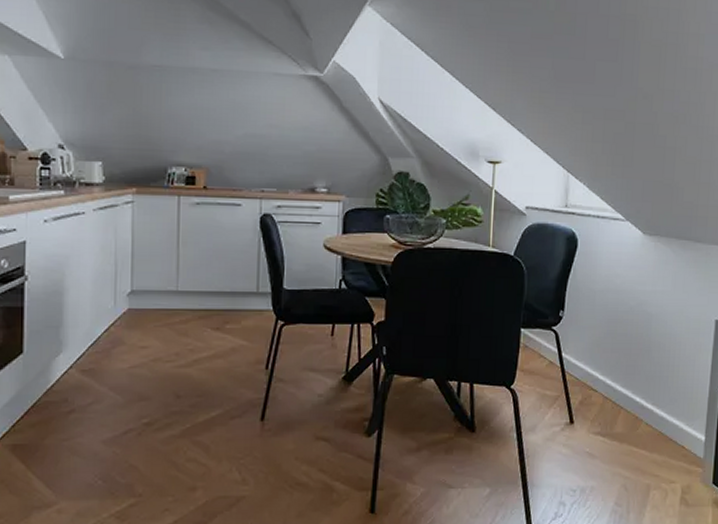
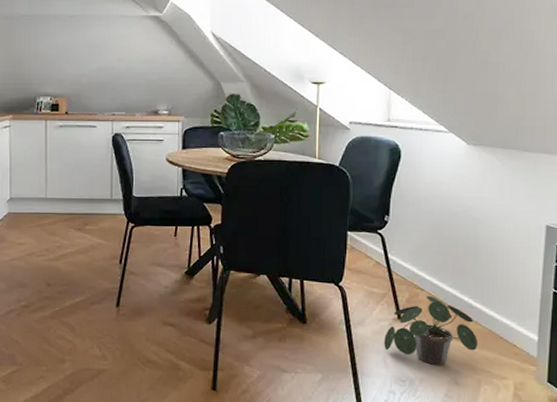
potted plant: none [555,398,648,473] -> present [384,296,477,366]

